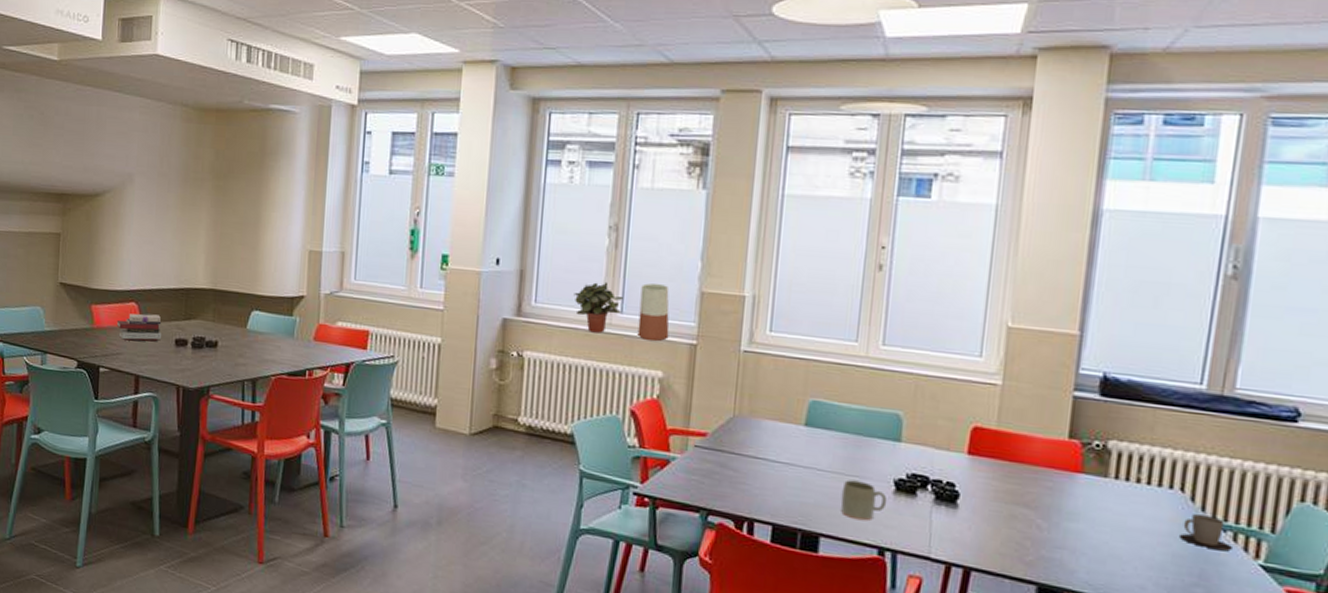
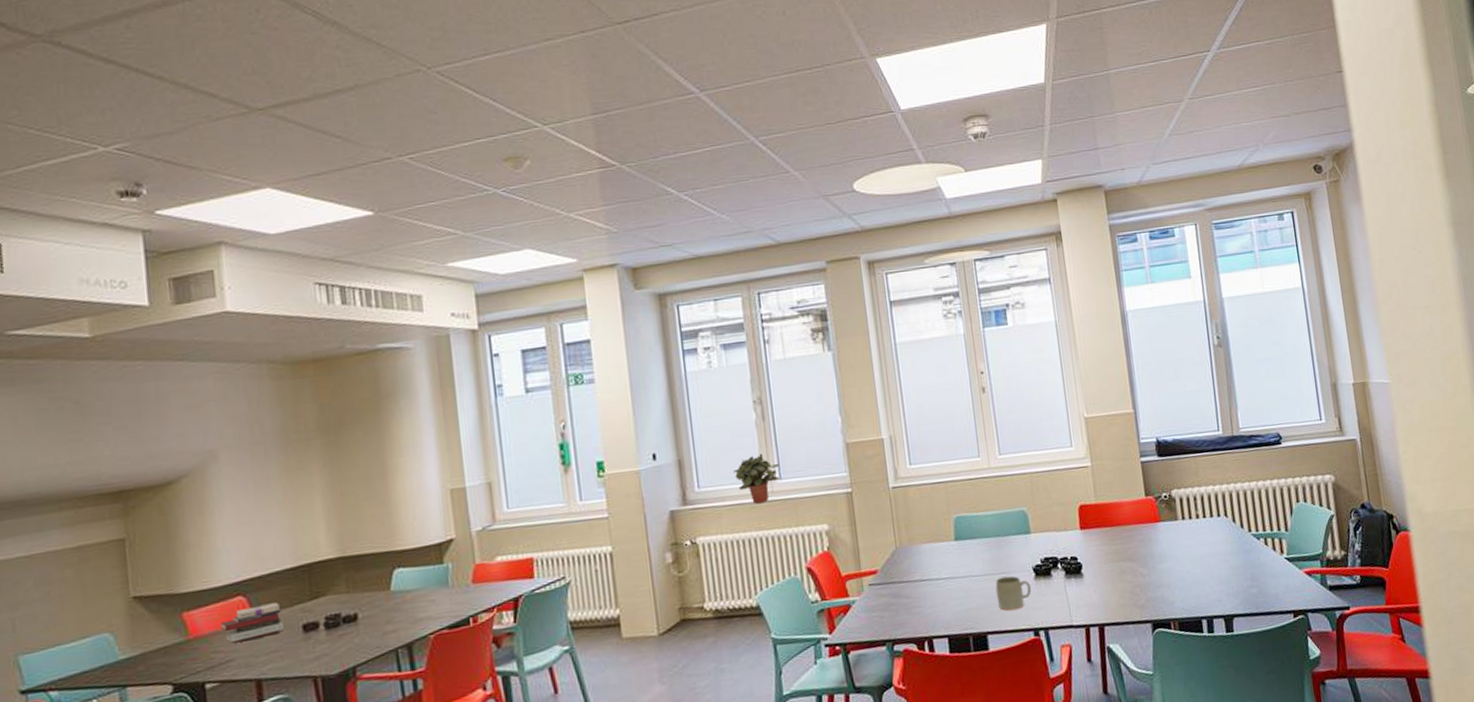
vase: present [637,283,670,342] -> none [793,444,827,500]
cup: present [1179,514,1234,551] -> none [1232,530,1267,556]

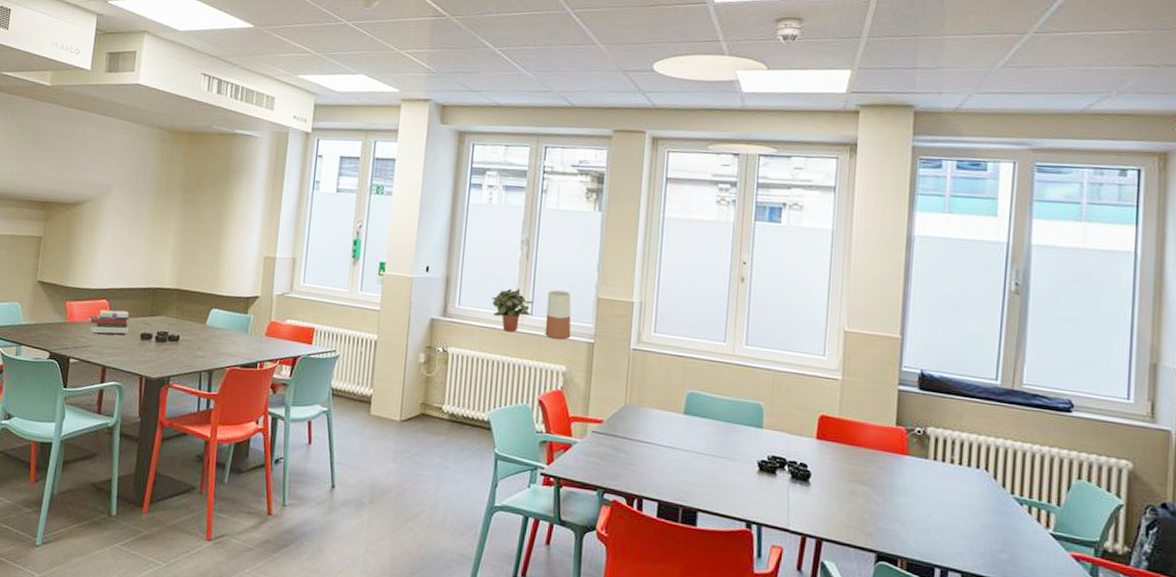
vase: none [793,444,827,500] -> present [545,290,572,341]
mug: present [995,575,1032,611] -> none [714,461,753,498]

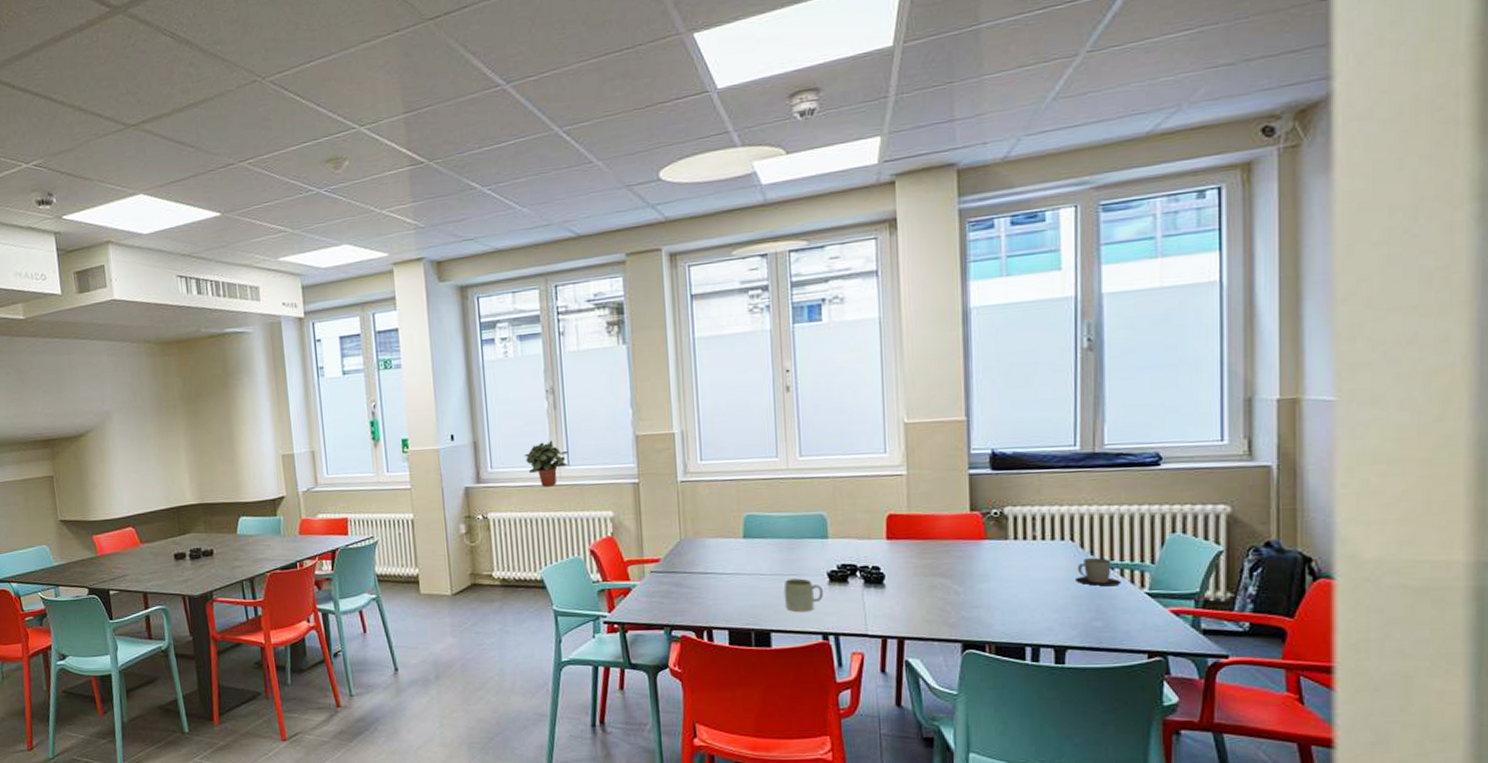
books: present [88,310,130,336] -> none [118,535,162,562]
vase: present [545,290,572,341] -> none [582,434,613,487]
mug: none [714,461,753,498] -> present [783,578,824,613]
cup: none [987,490,1029,522] -> present [1076,558,1122,587]

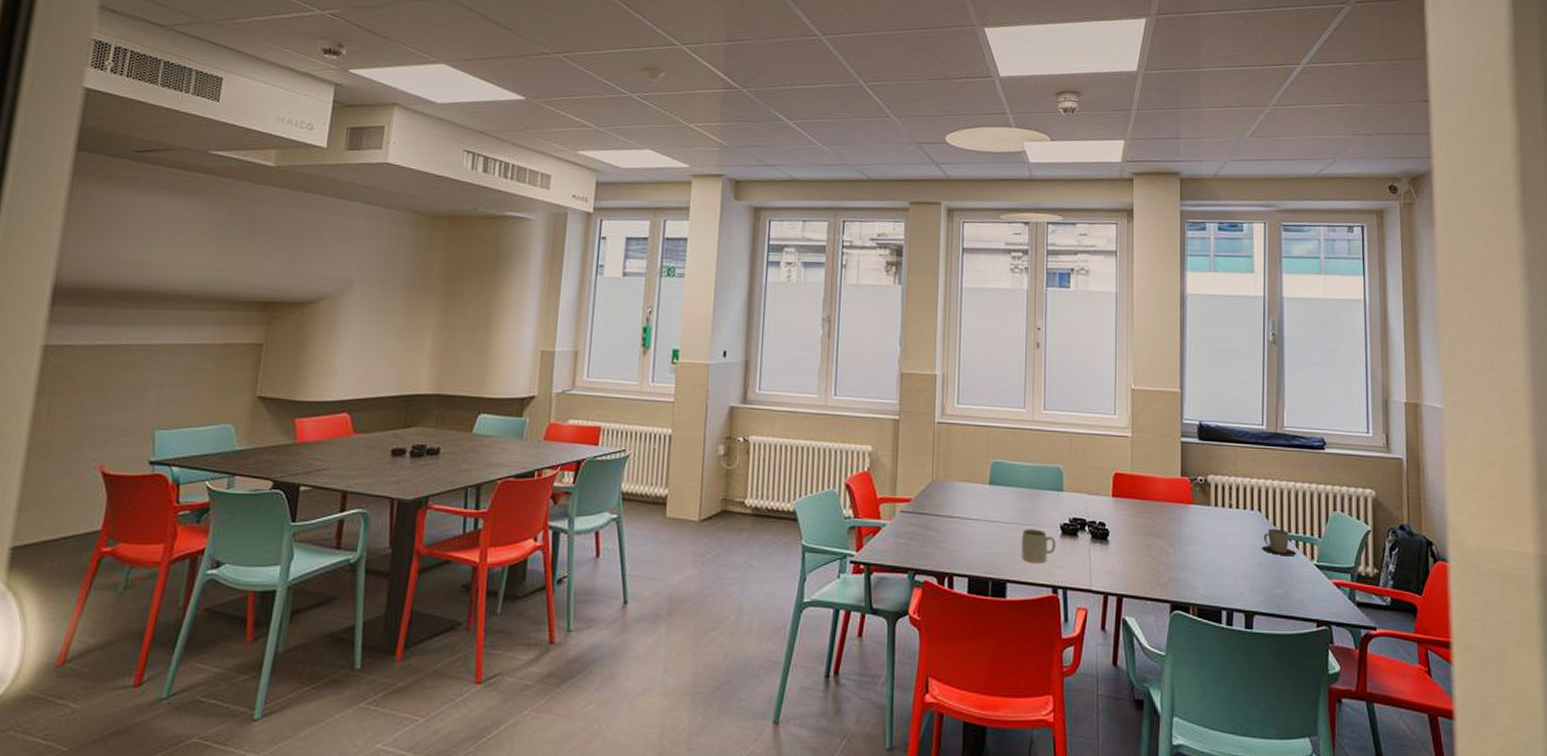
potted plant: present [524,440,569,487] -> none [793,368,837,415]

